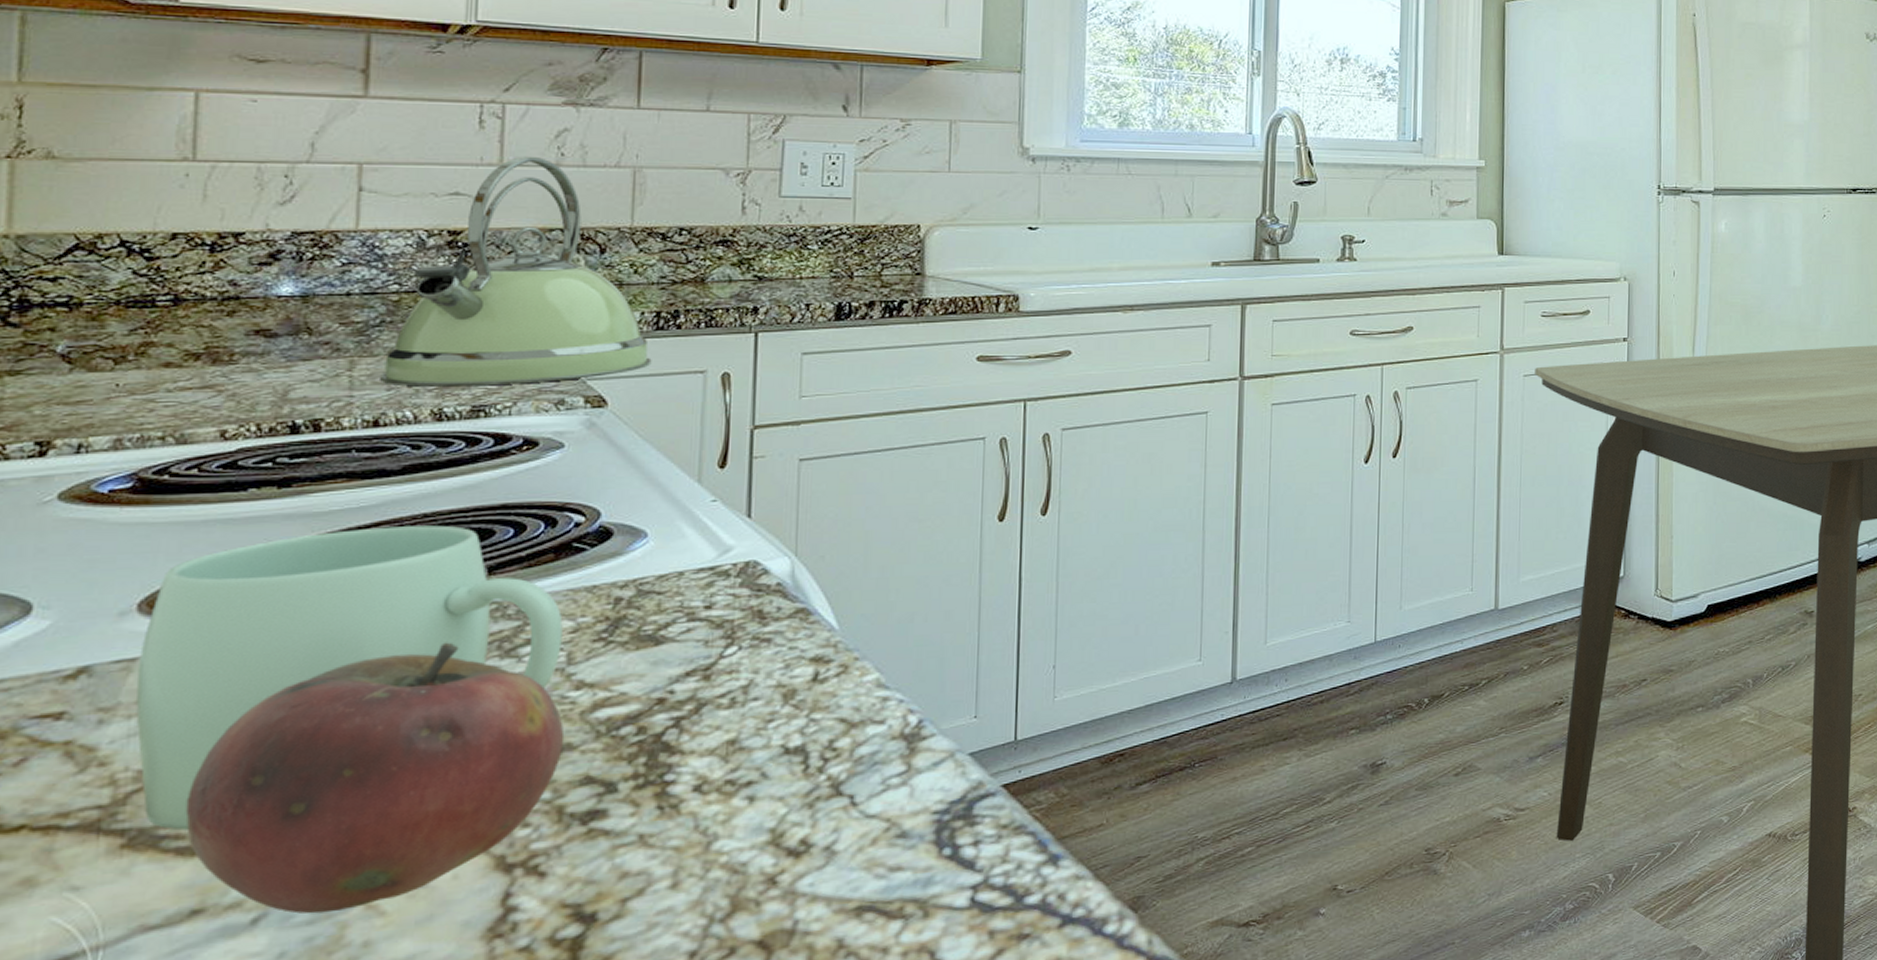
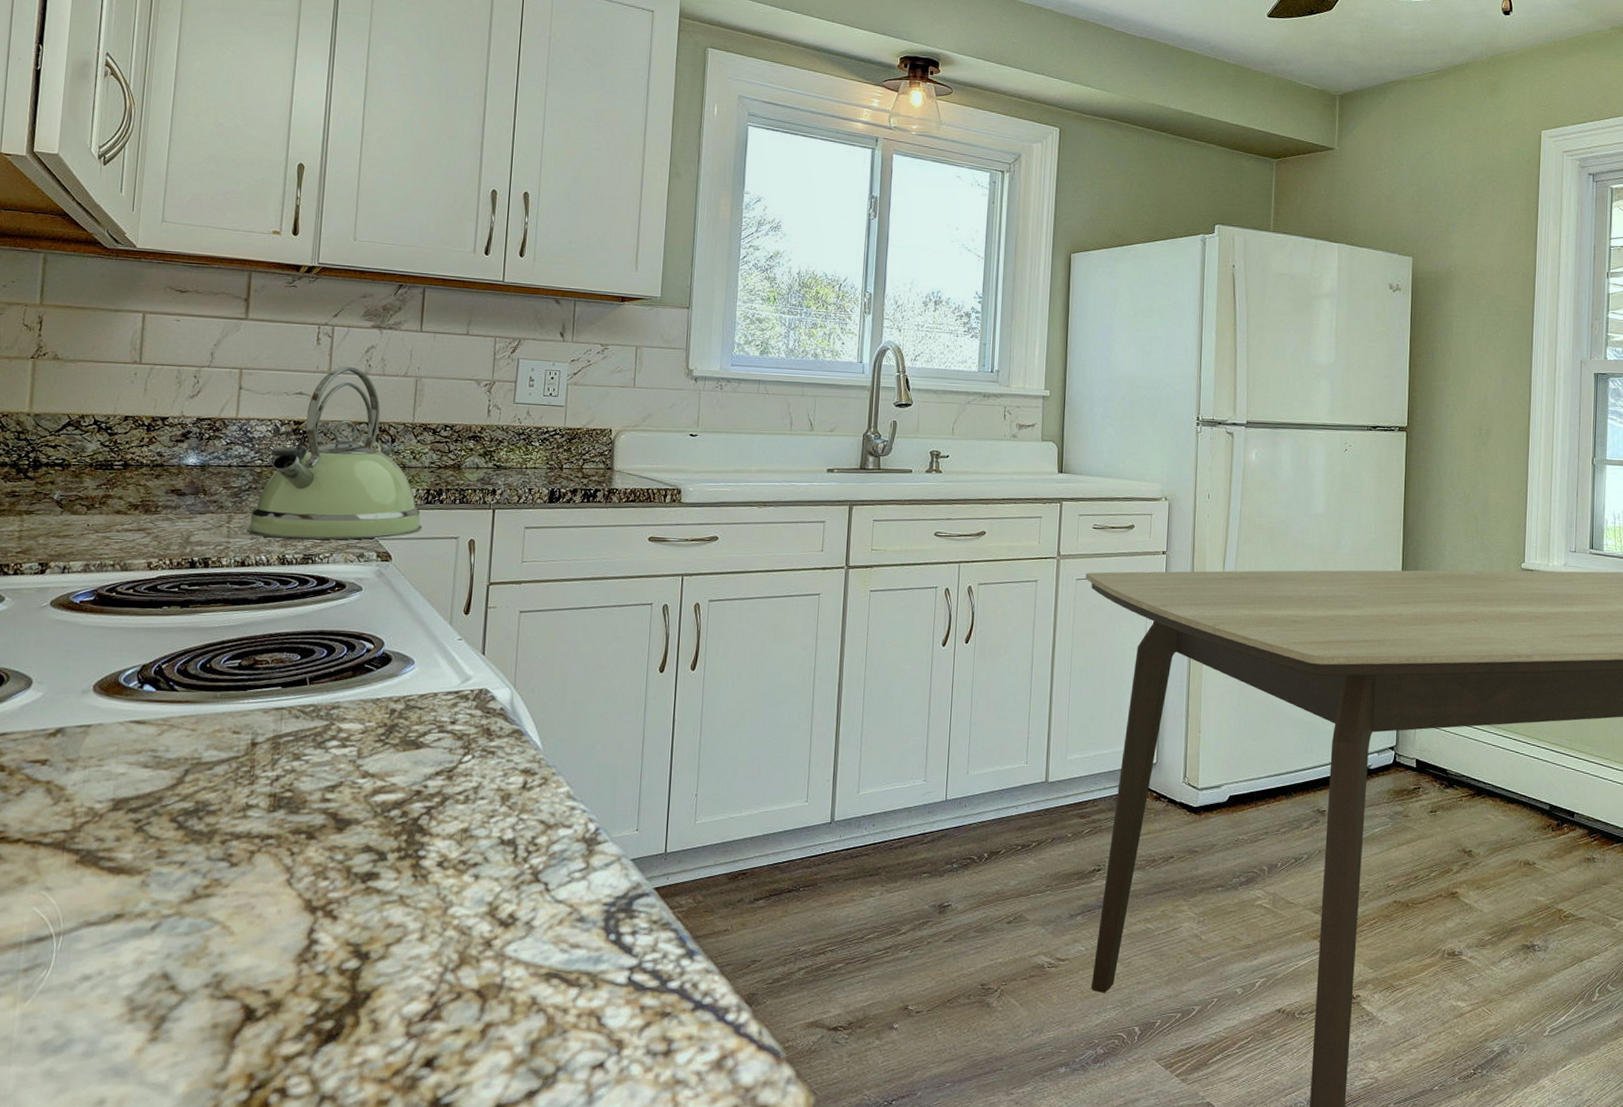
mug: present [135,525,563,831] -> none [89,642,356,855]
fruit: present [185,642,565,914] -> none [115,732,354,928]

